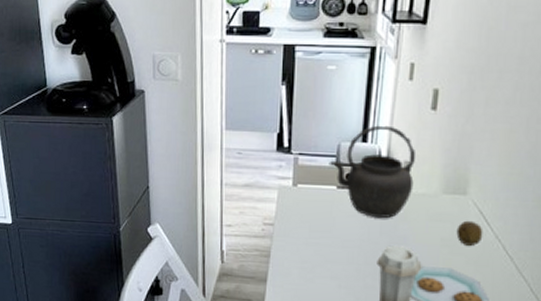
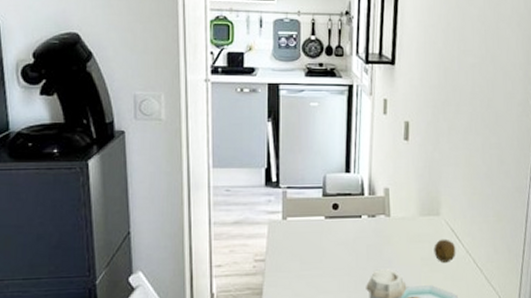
kettle: present [329,125,415,219] -> none [316,156,394,245]

